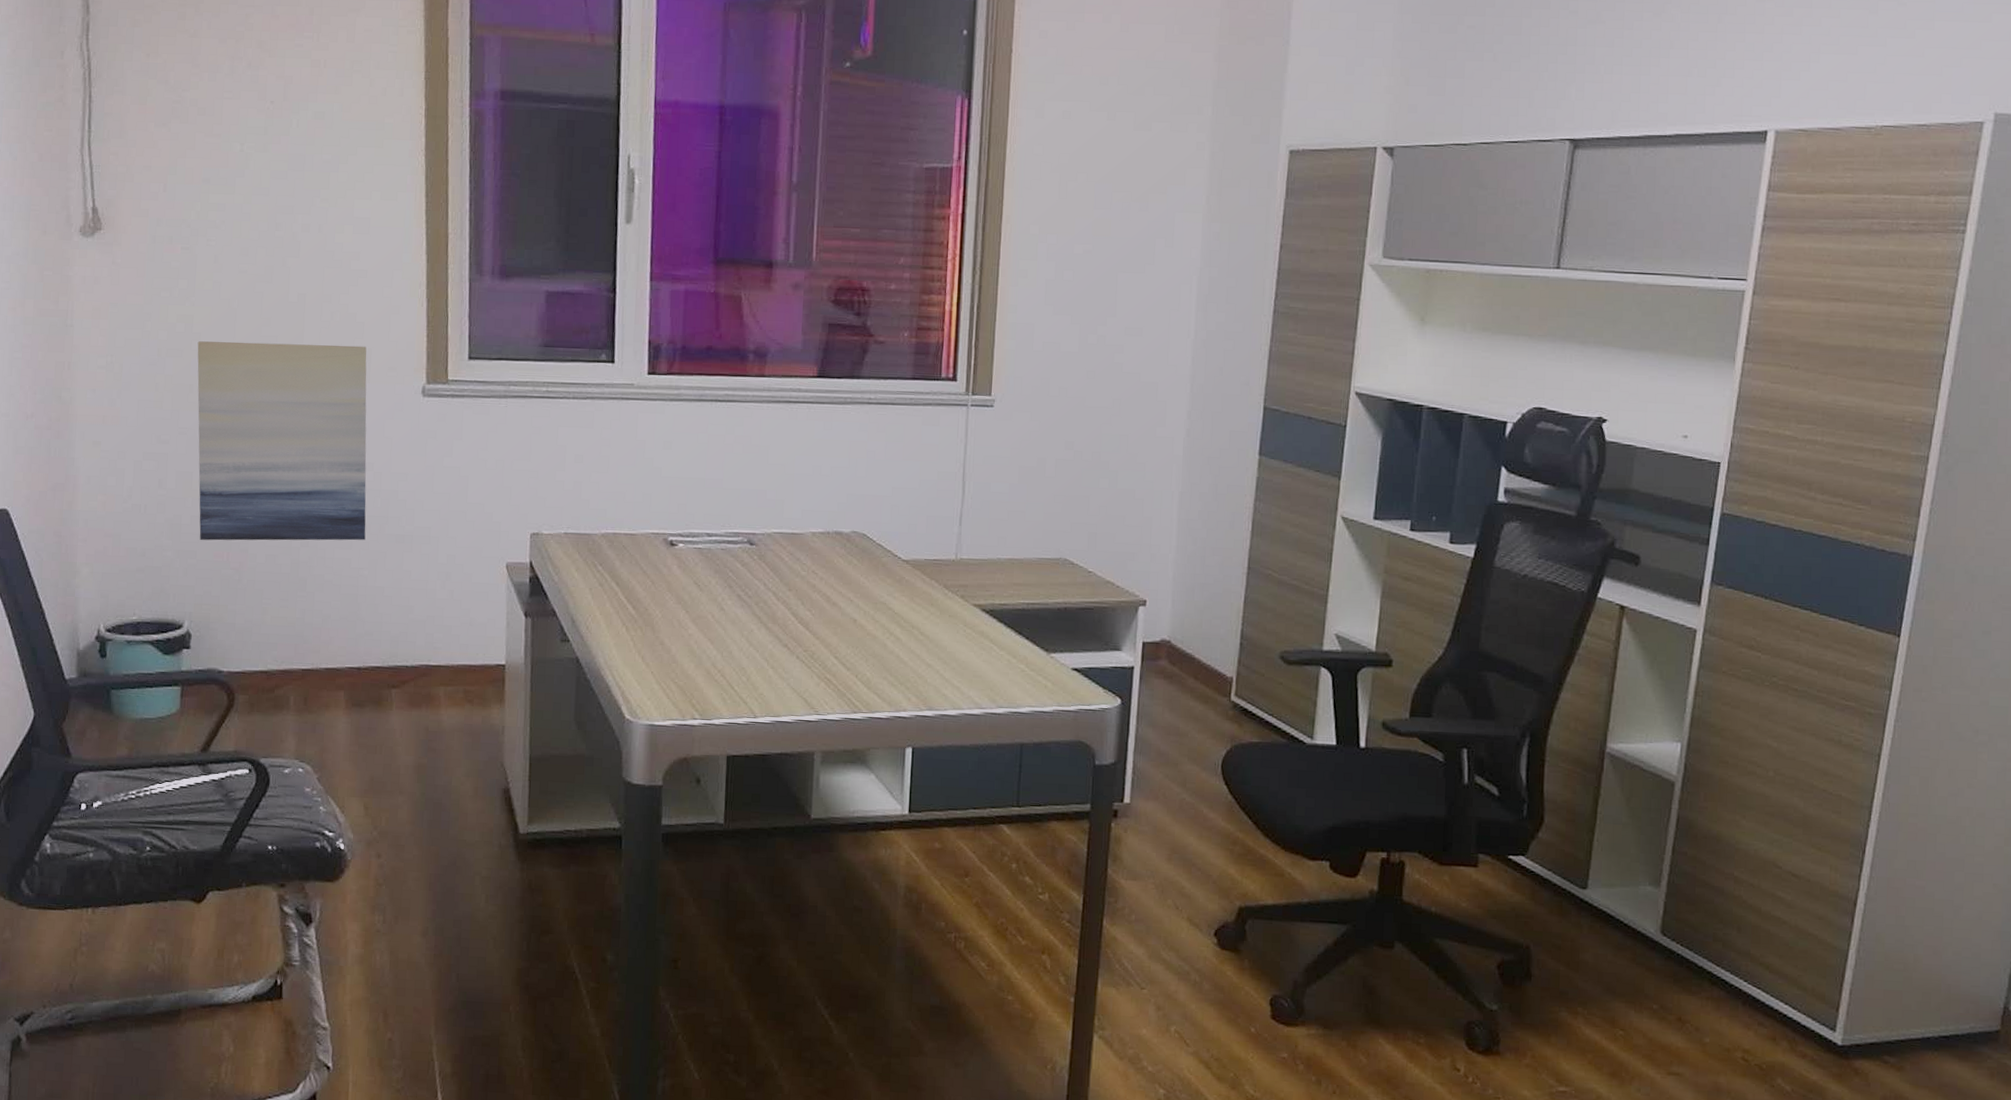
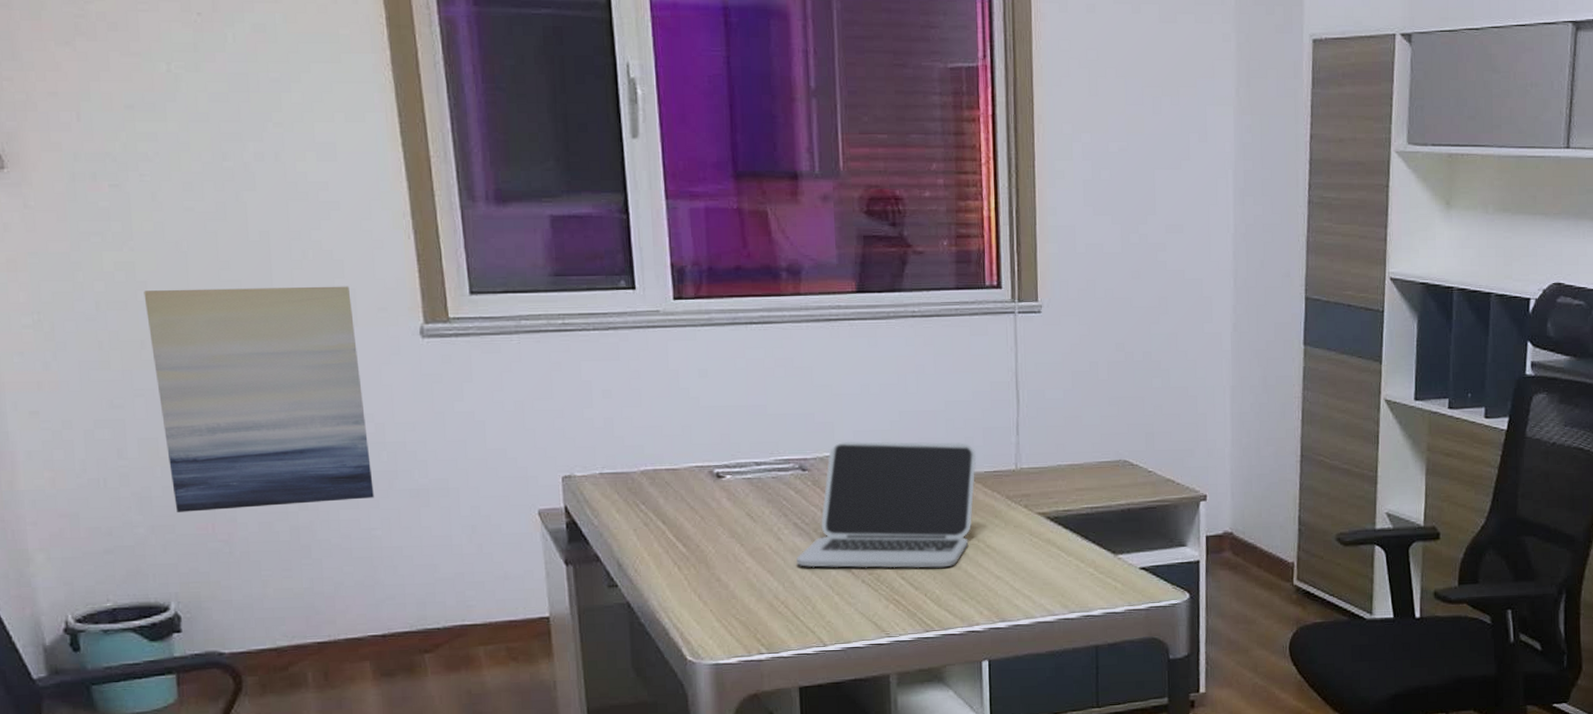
laptop: none [736,519,919,651] -> present [796,441,977,569]

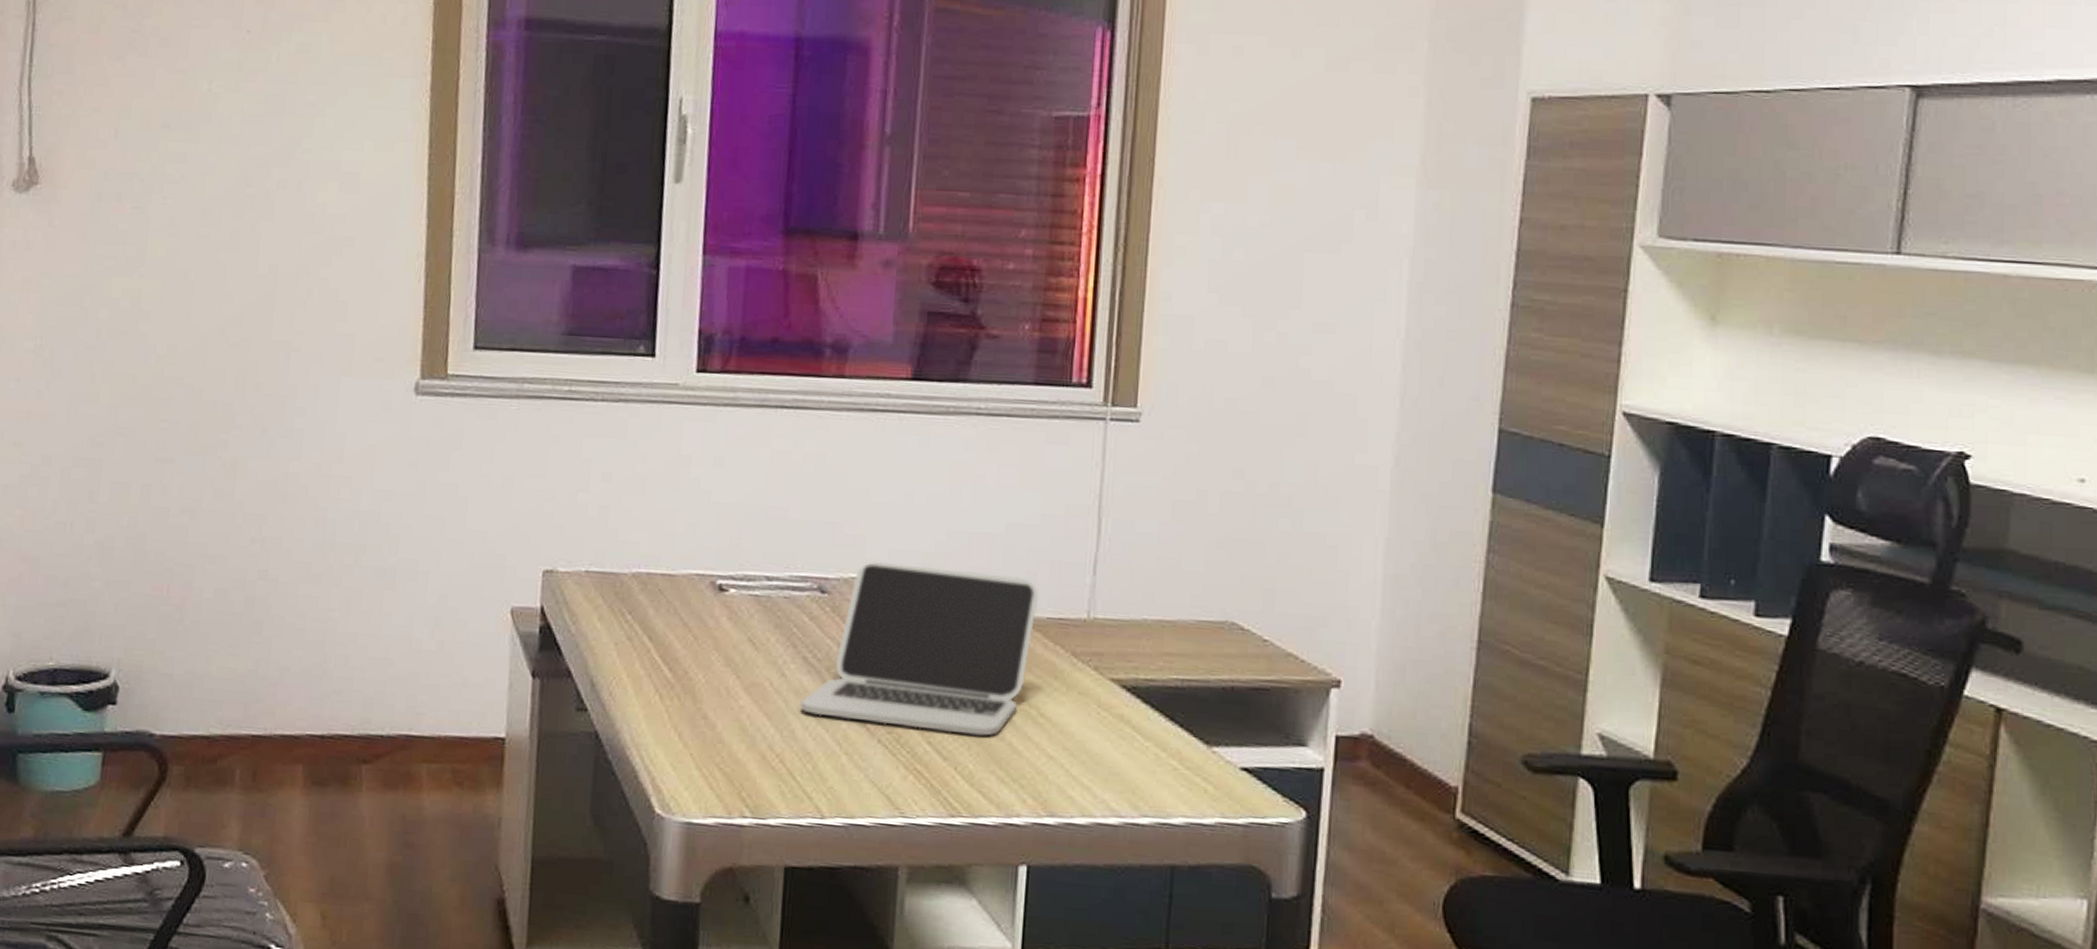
wall art: present [144,286,374,512] -> none [135,321,349,574]

